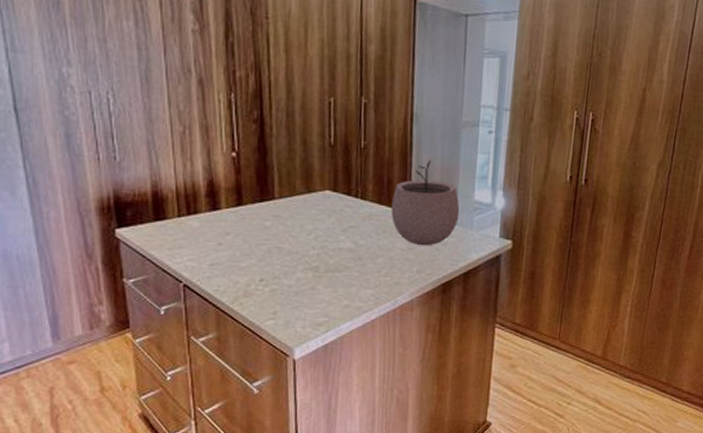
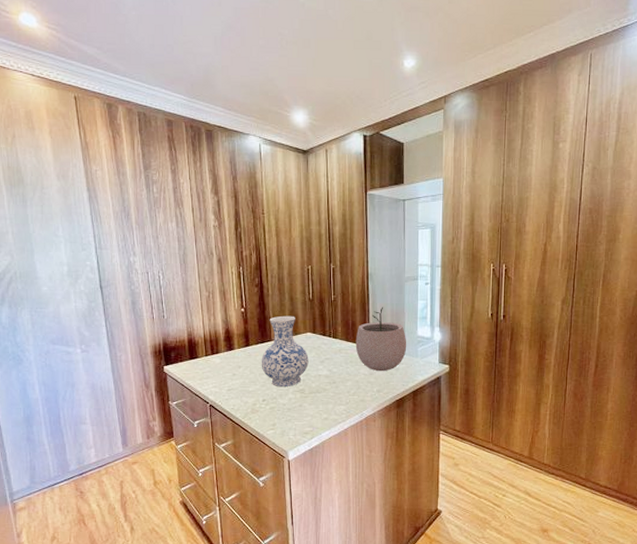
vase: none [259,165,326,264] -> present [261,315,309,388]

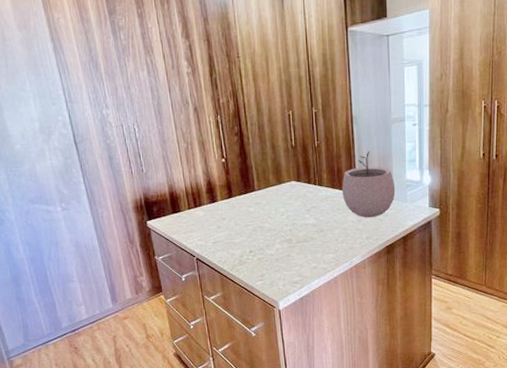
vase: present [261,315,309,388] -> none [245,164,295,238]

